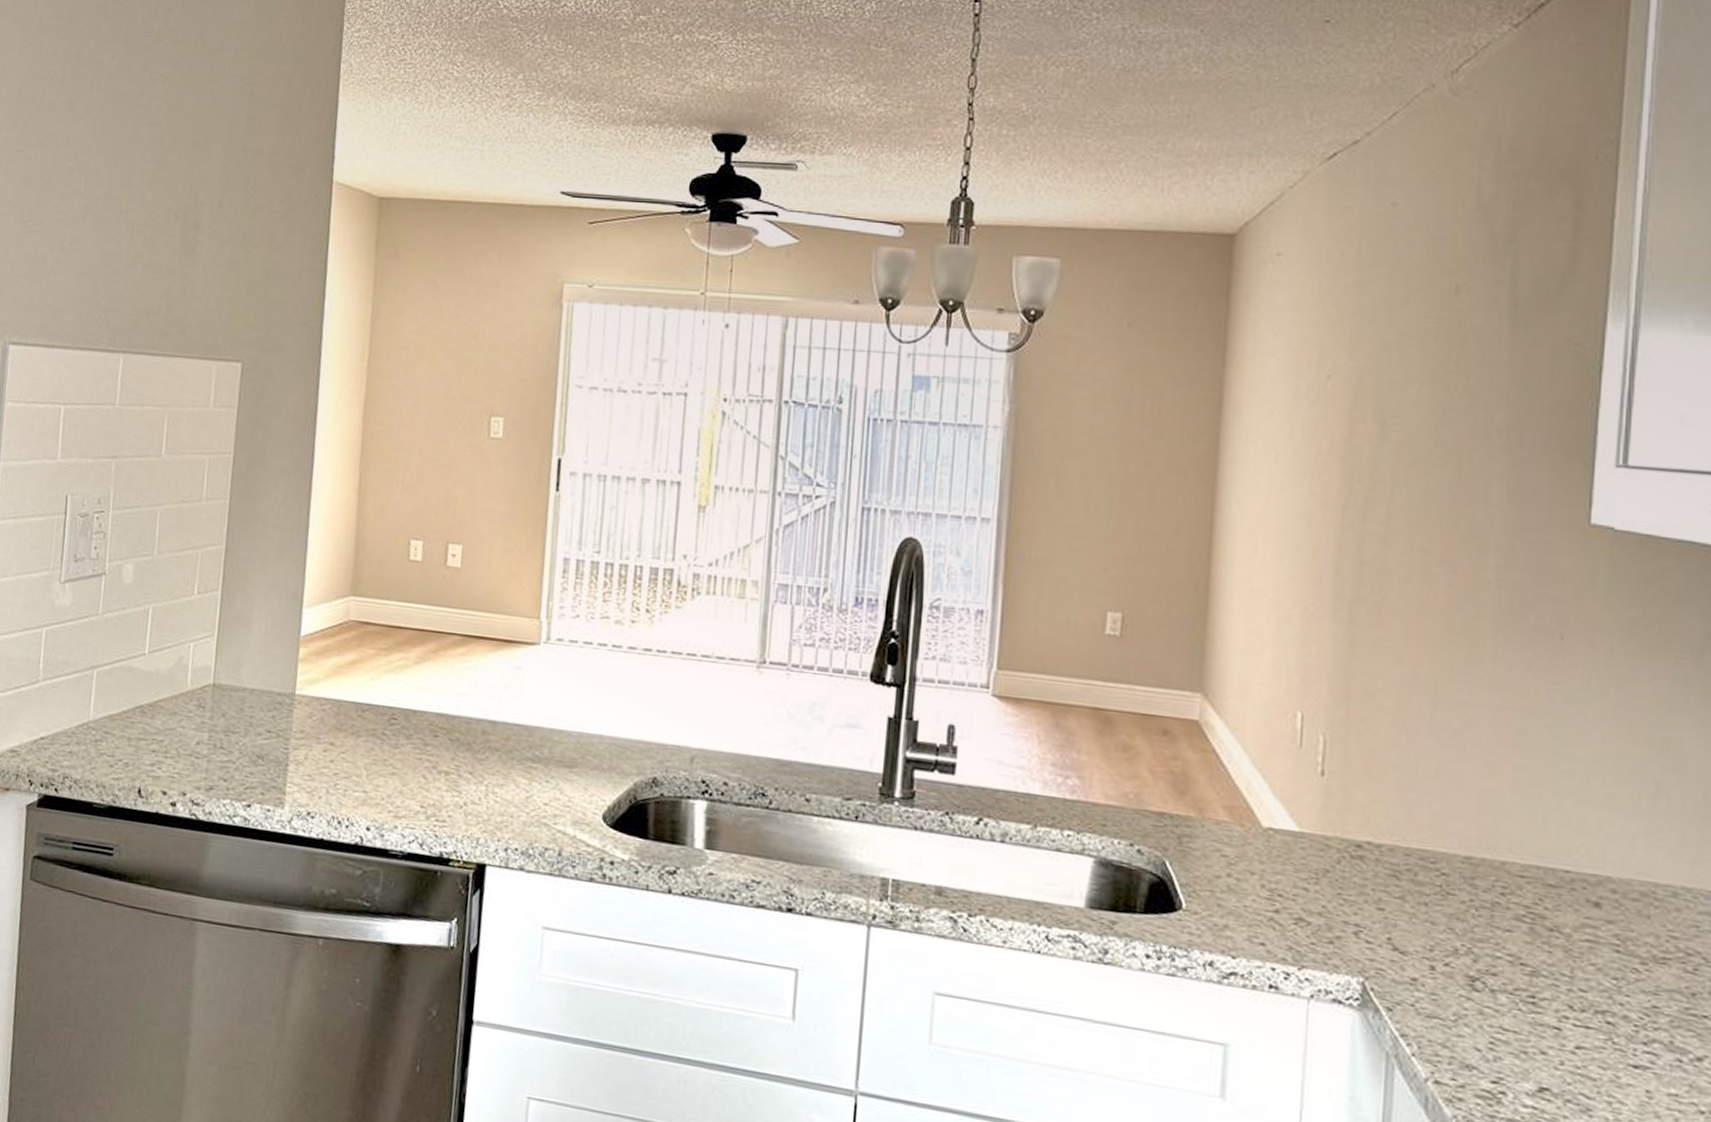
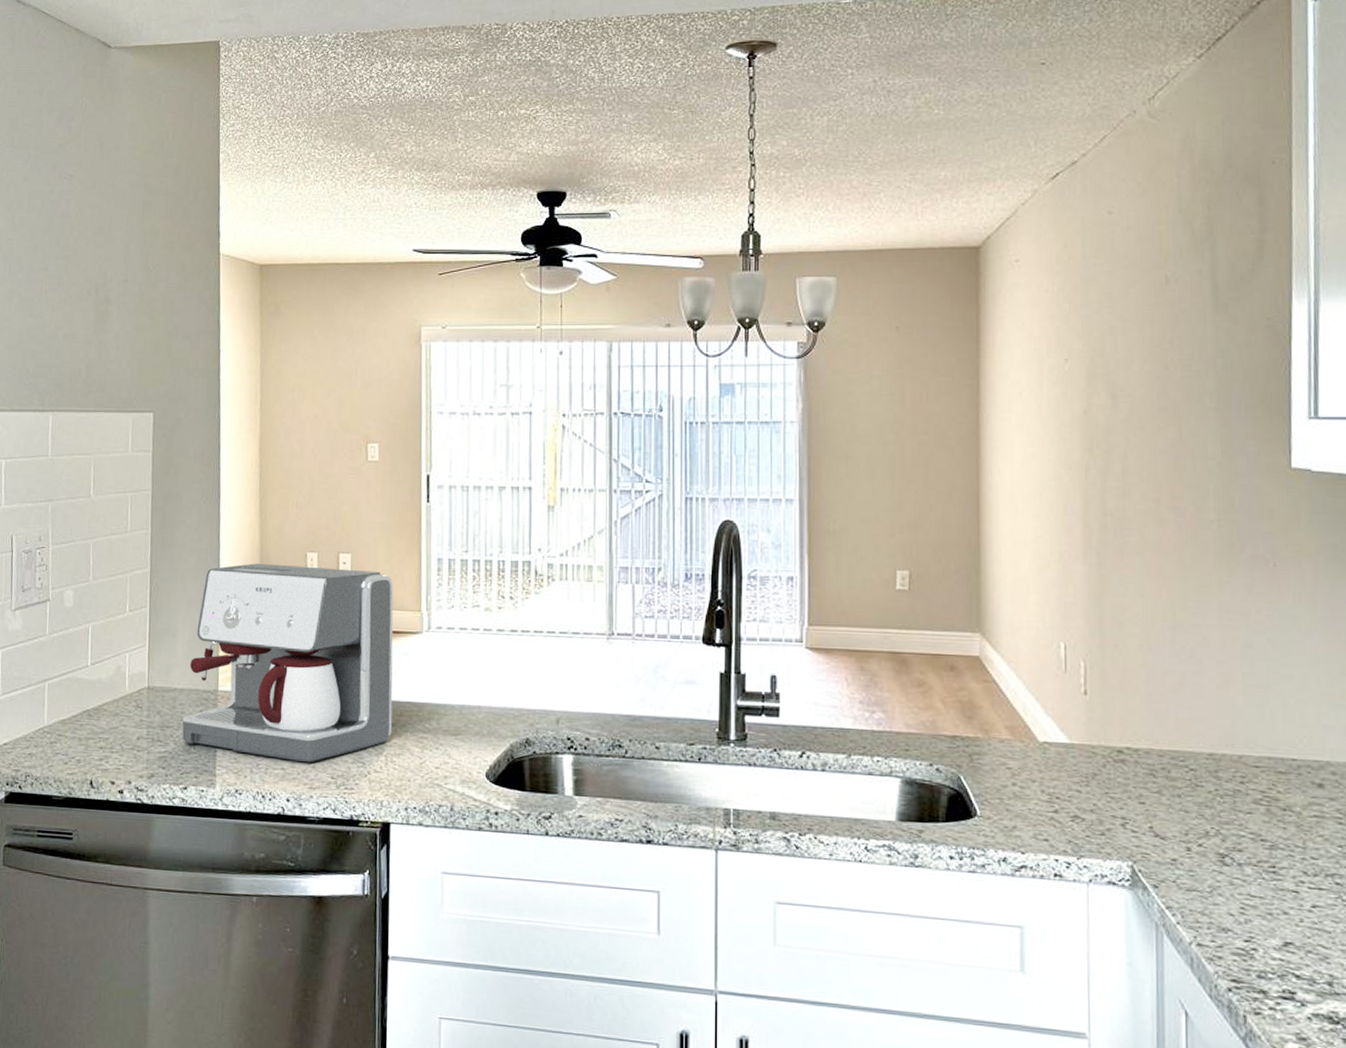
coffee maker: none [249,548,510,787] -> present [182,563,394,763]

